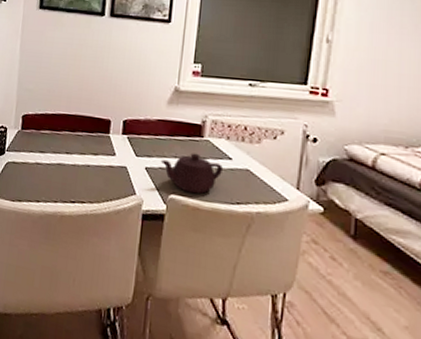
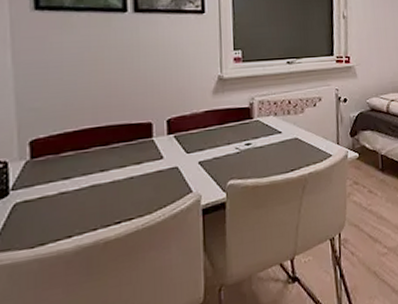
teapot: present [160,153,224,195] -> none [214,135,276,175]

